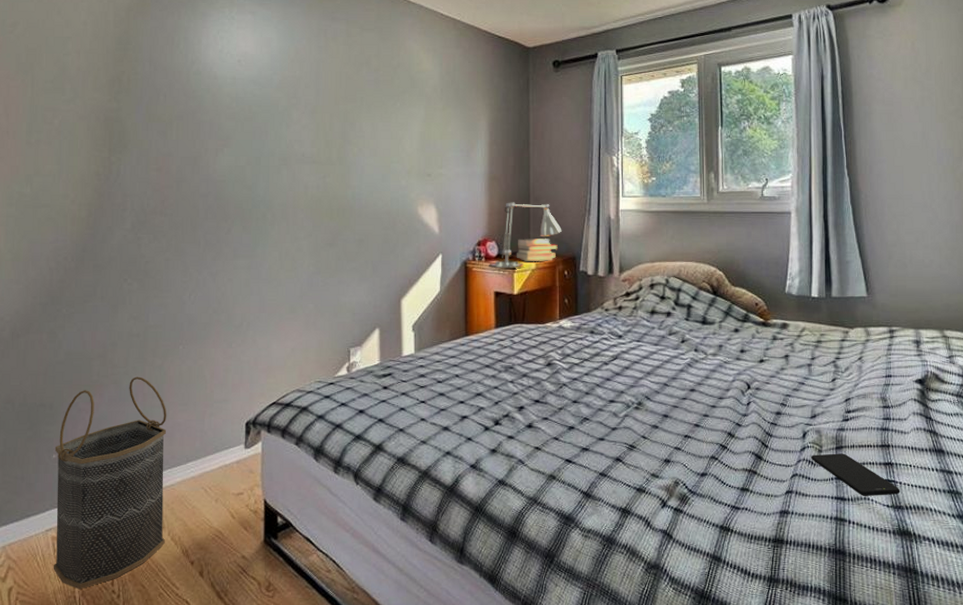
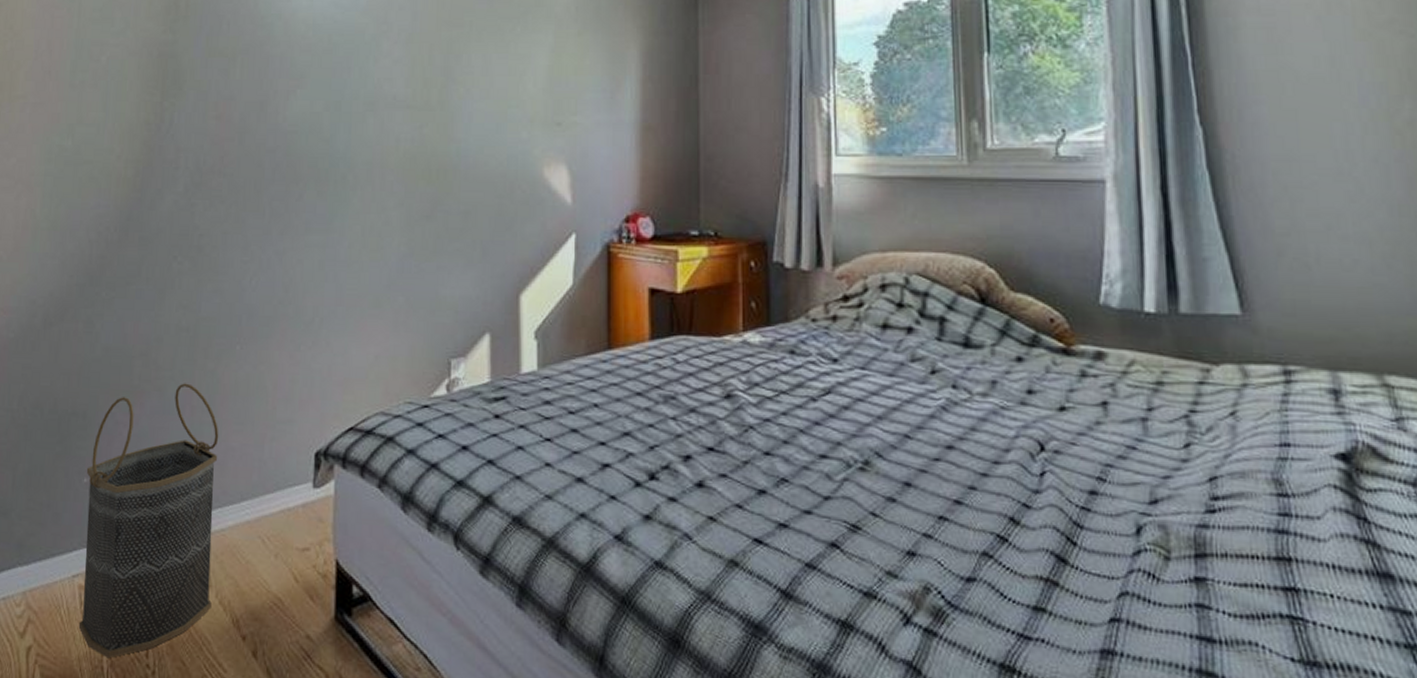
desk lamp: present [488,202,563,268] -> none [639,162,748,255]
books: present [516,237,558,262] -> none [679,212,740,248]
smartphone: present [810,453,900,496] -> none [1150,563,1315,642]

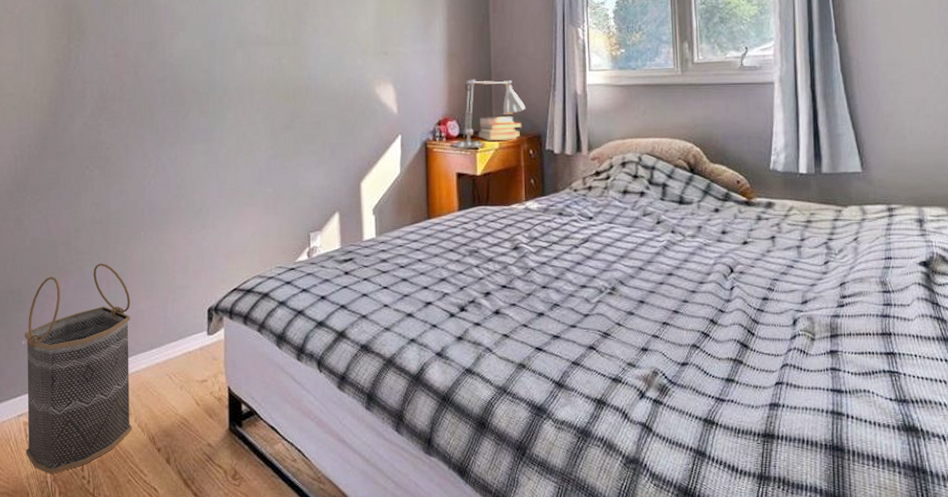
desk lamp: none [639,162,748,255] -> present [449,79,527,148]
books: none [679,212,740,248] -> present [478,116,522,142]

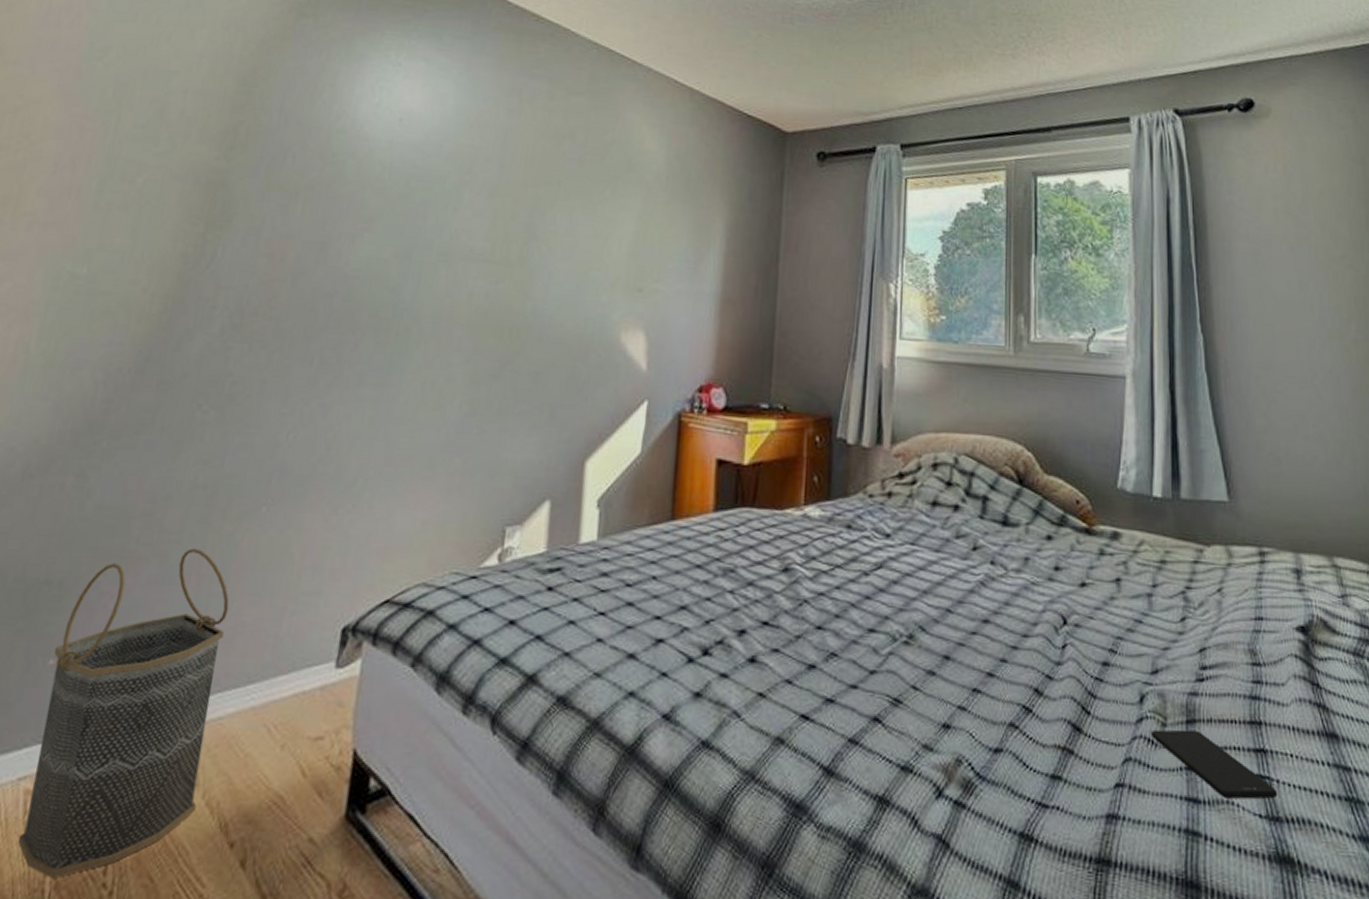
desk lamp: present [449,79,527,148] -> none [710,335,817,428]
books: present [478,116,522,142] -> none [750,386,809,421]
smartphone: none [802,342,905,388] -> present [1150,729,1278,799]

